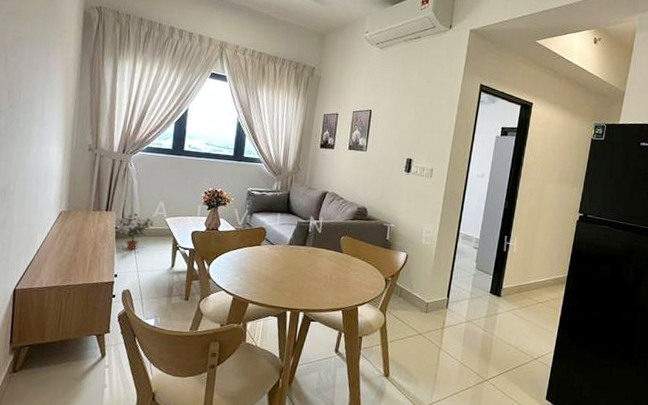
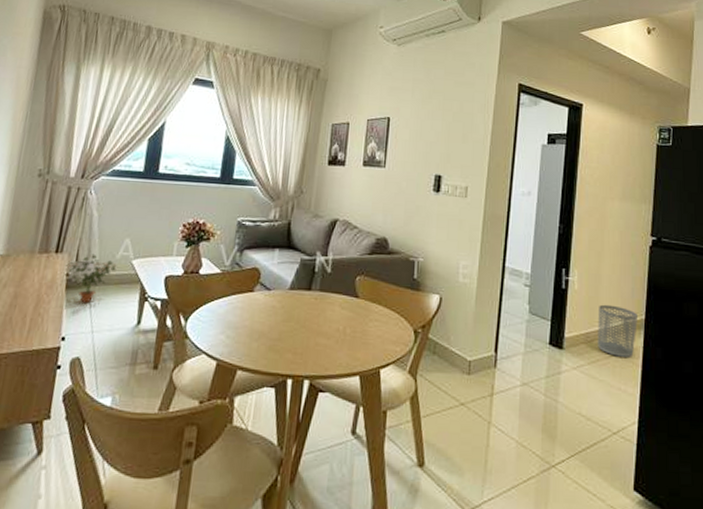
waste bin: none [528,264,562,305] -> present [598,304,638,357]

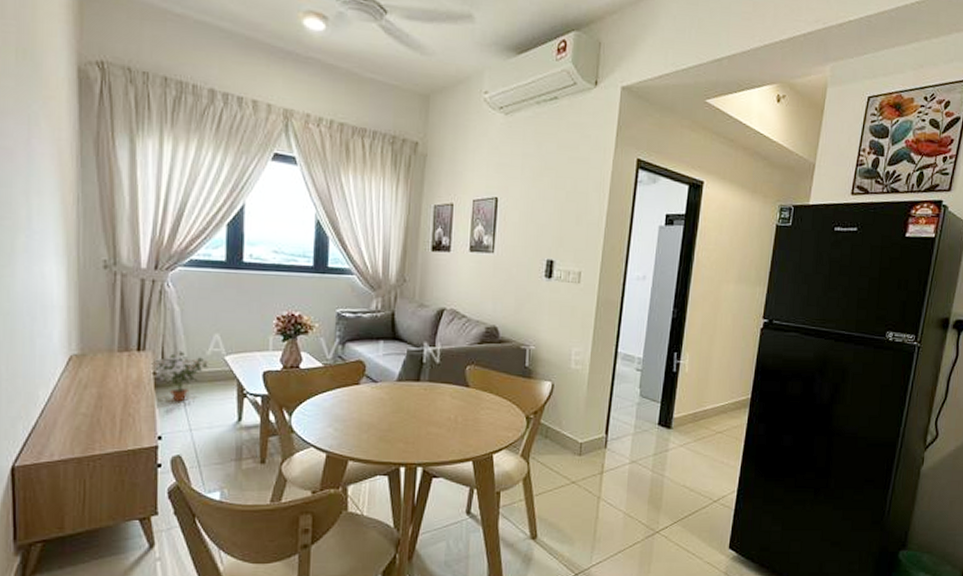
waste bin: present [598,304,638,357] -> none [704,385,744,434]

